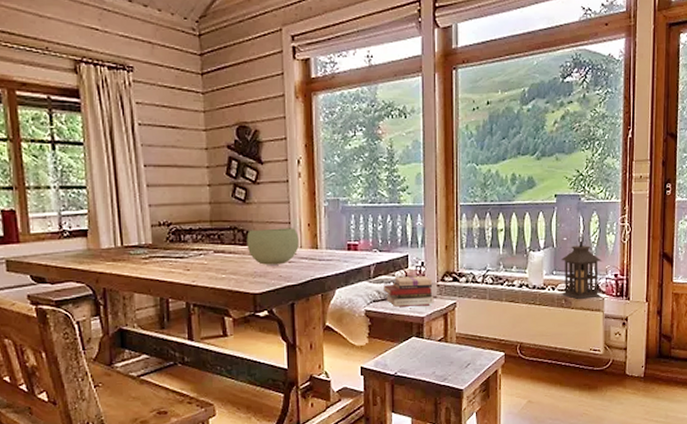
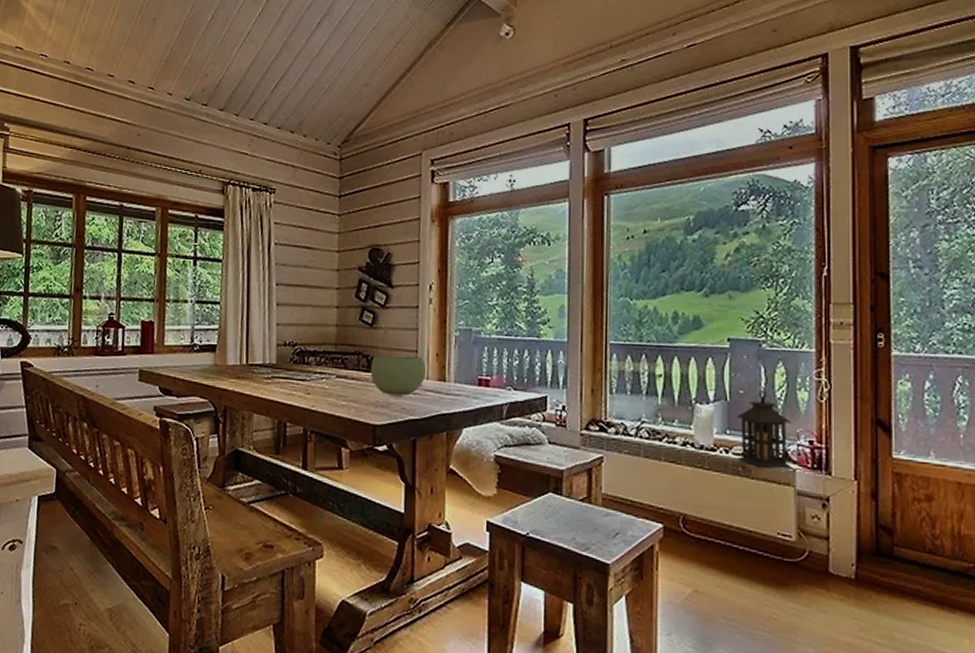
books: present [384,276,434,307] -> none [517,420,577,458]

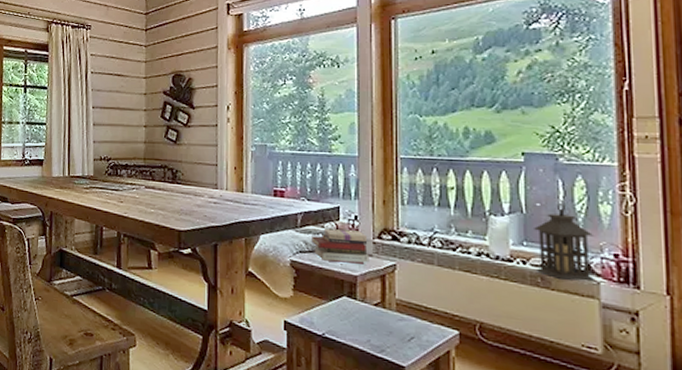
bowl: present [370,356,426,396] -> none [175,169,225,205]
books: none [517,420,577,458] -> present [311,228,369,264]

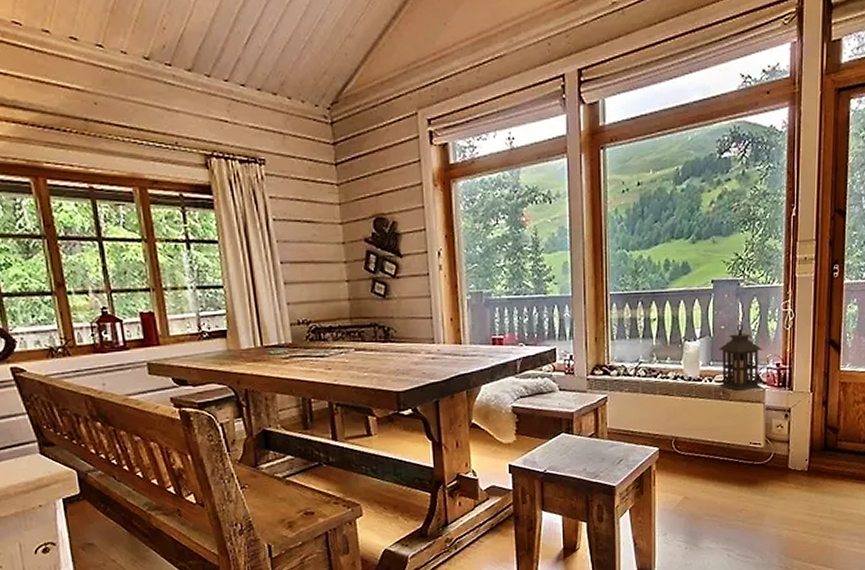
books: present [311,228,369,264] -> none [531,370,584,403]

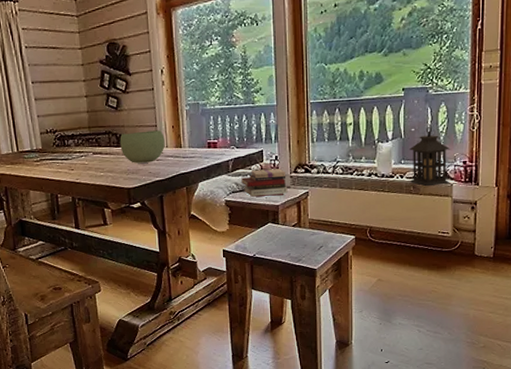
bowl: none [388,323,442,362] -> present [120,130,165,163]
books: none [531,370,584,403] -> present [241,168,288,197]

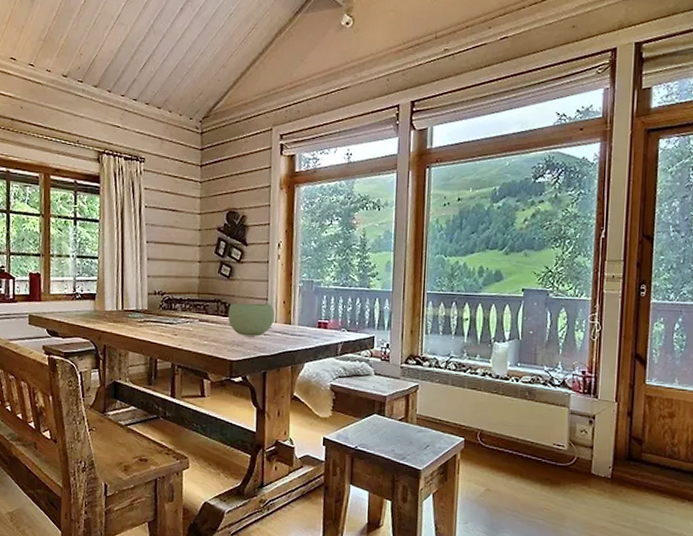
books: present [241,168,288,197] -> none [349,356,397,386]
lantern: present [409,127,450,186] -> none [526,331,569,393]

